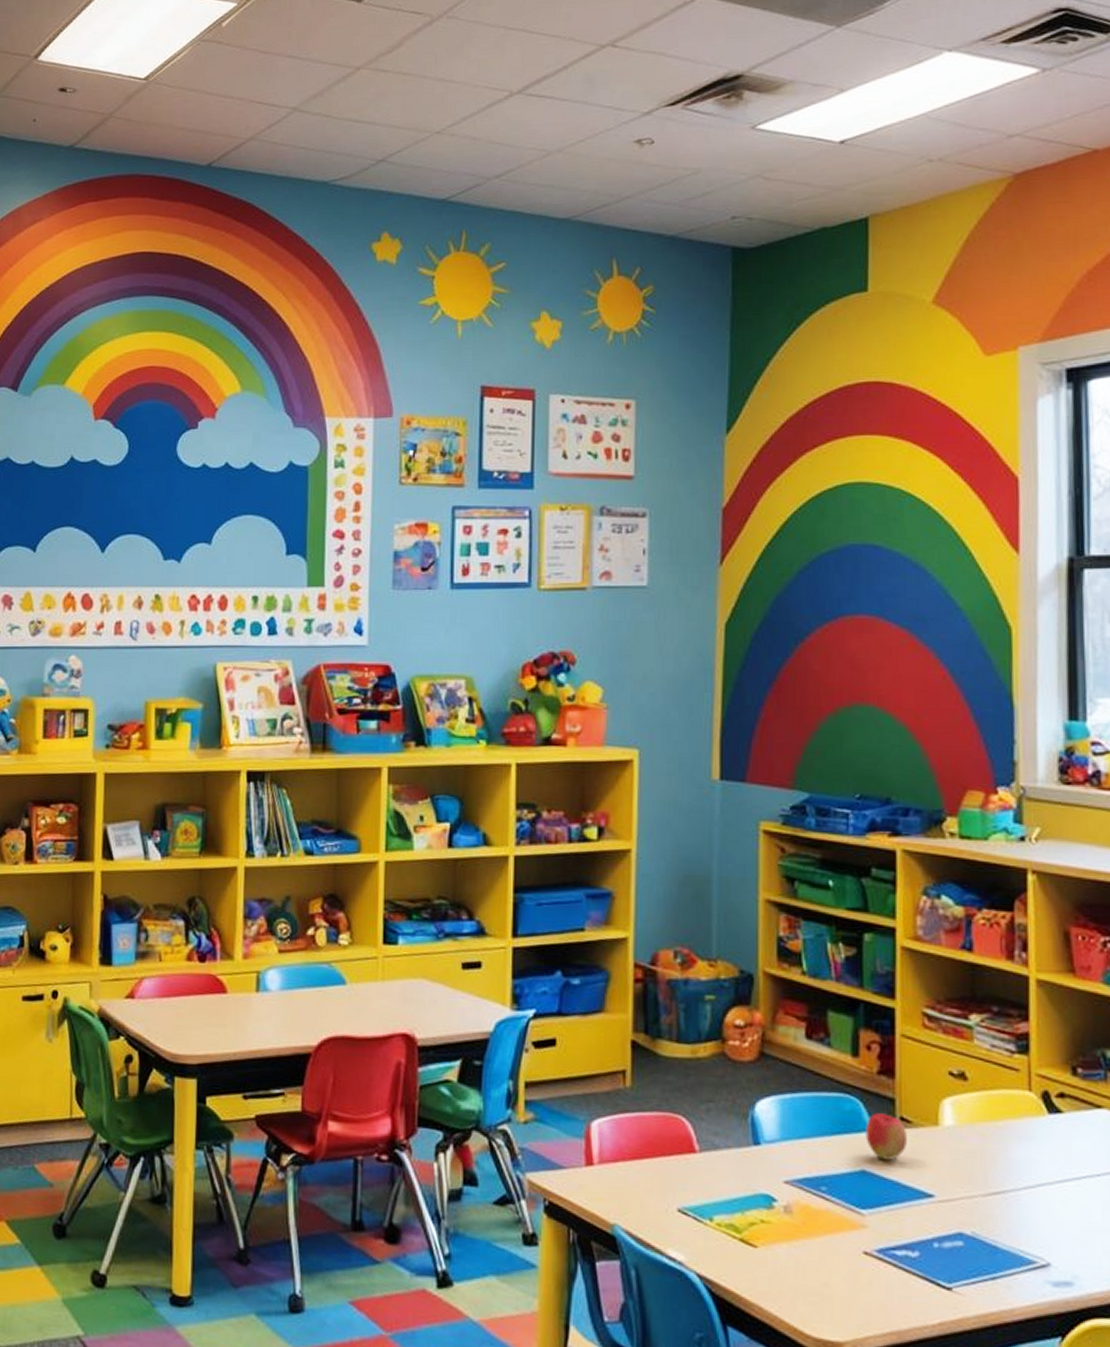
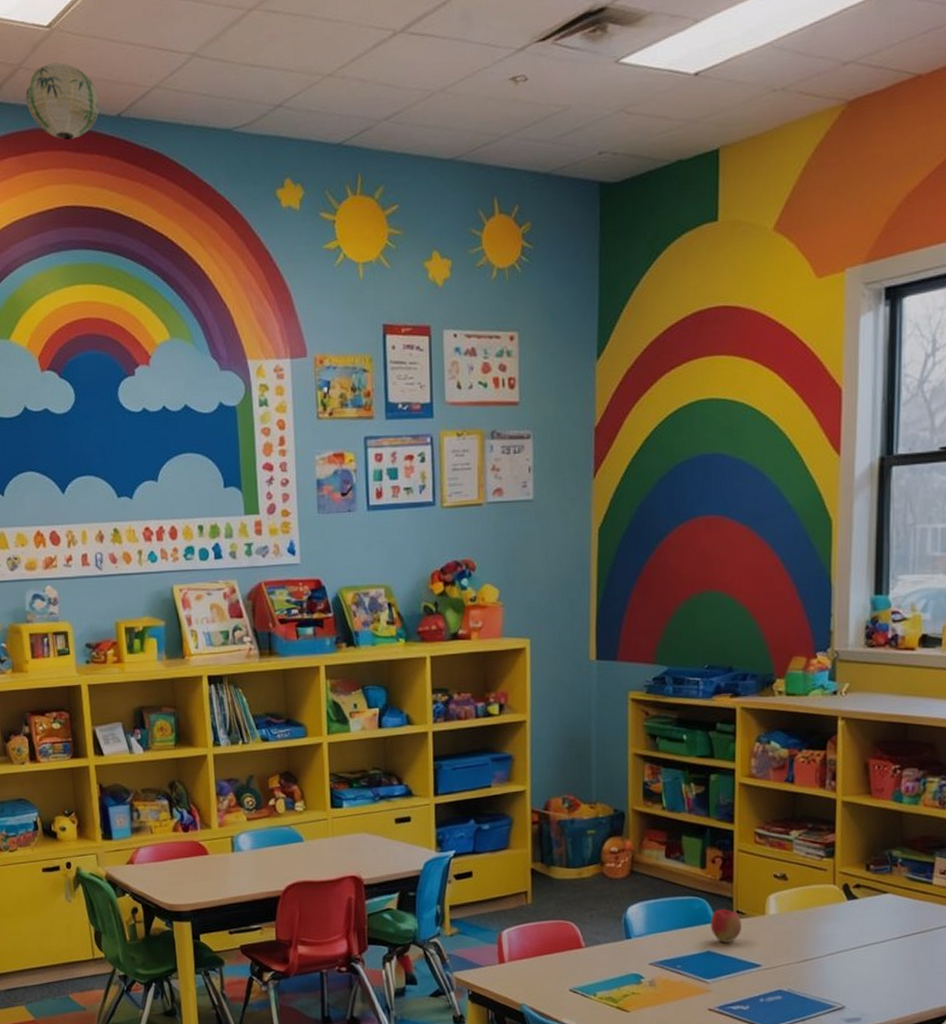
paper lantern: none [113,113,190,187] -> present [25,62,99,140]

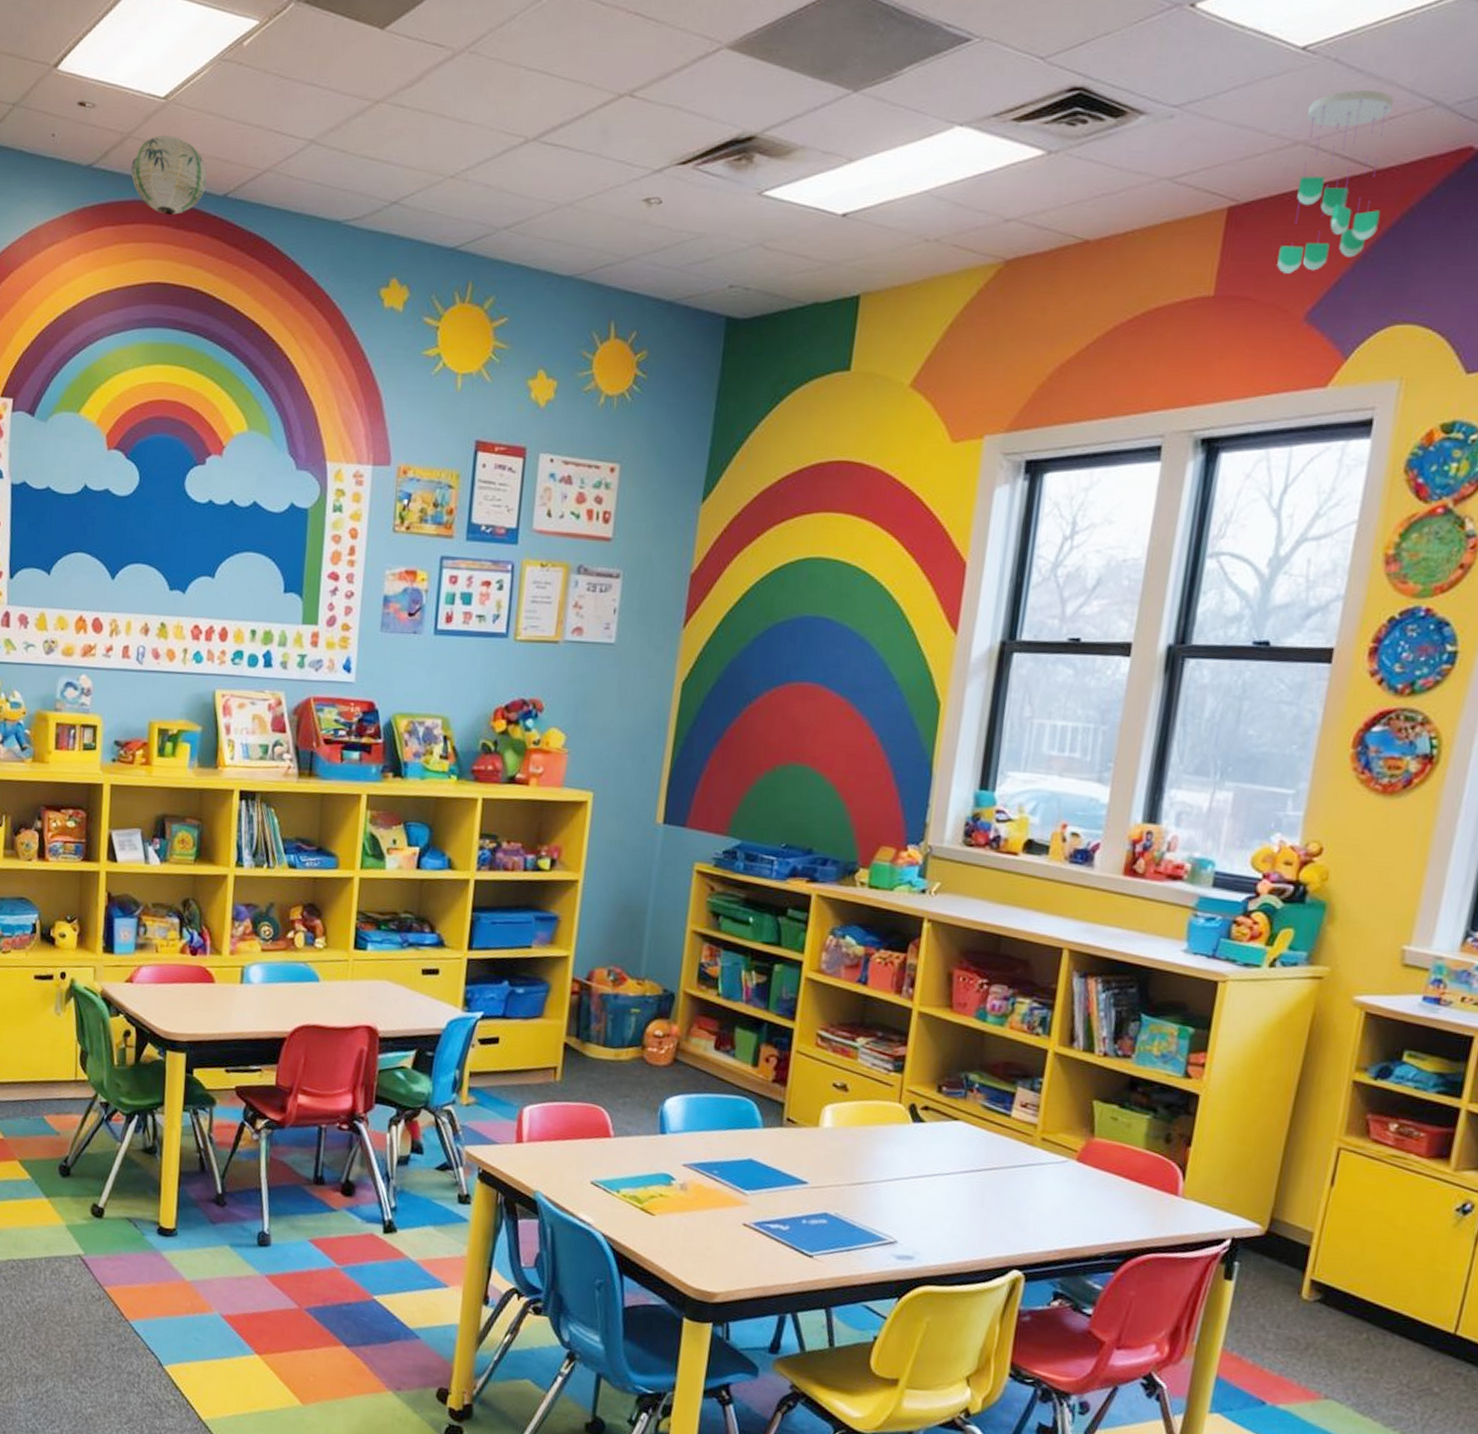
apple: present [710,909,742,942] -> none [755,1114,792,1153]

